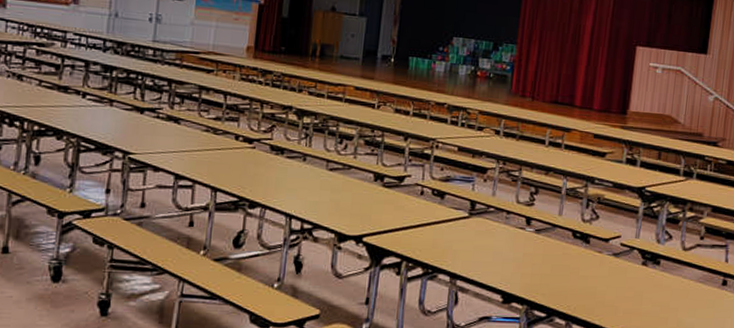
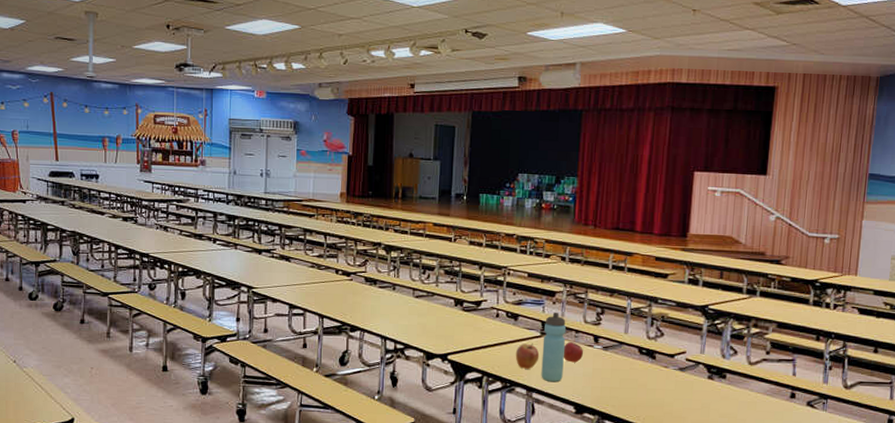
apple: none [439,224,467,254] -> present [515,343,540,369]
water bottle: none [467,190,497,269] -> present [541,312,566,383]
apple: none [492,224,515,247] -> present [563,342,584,363]

